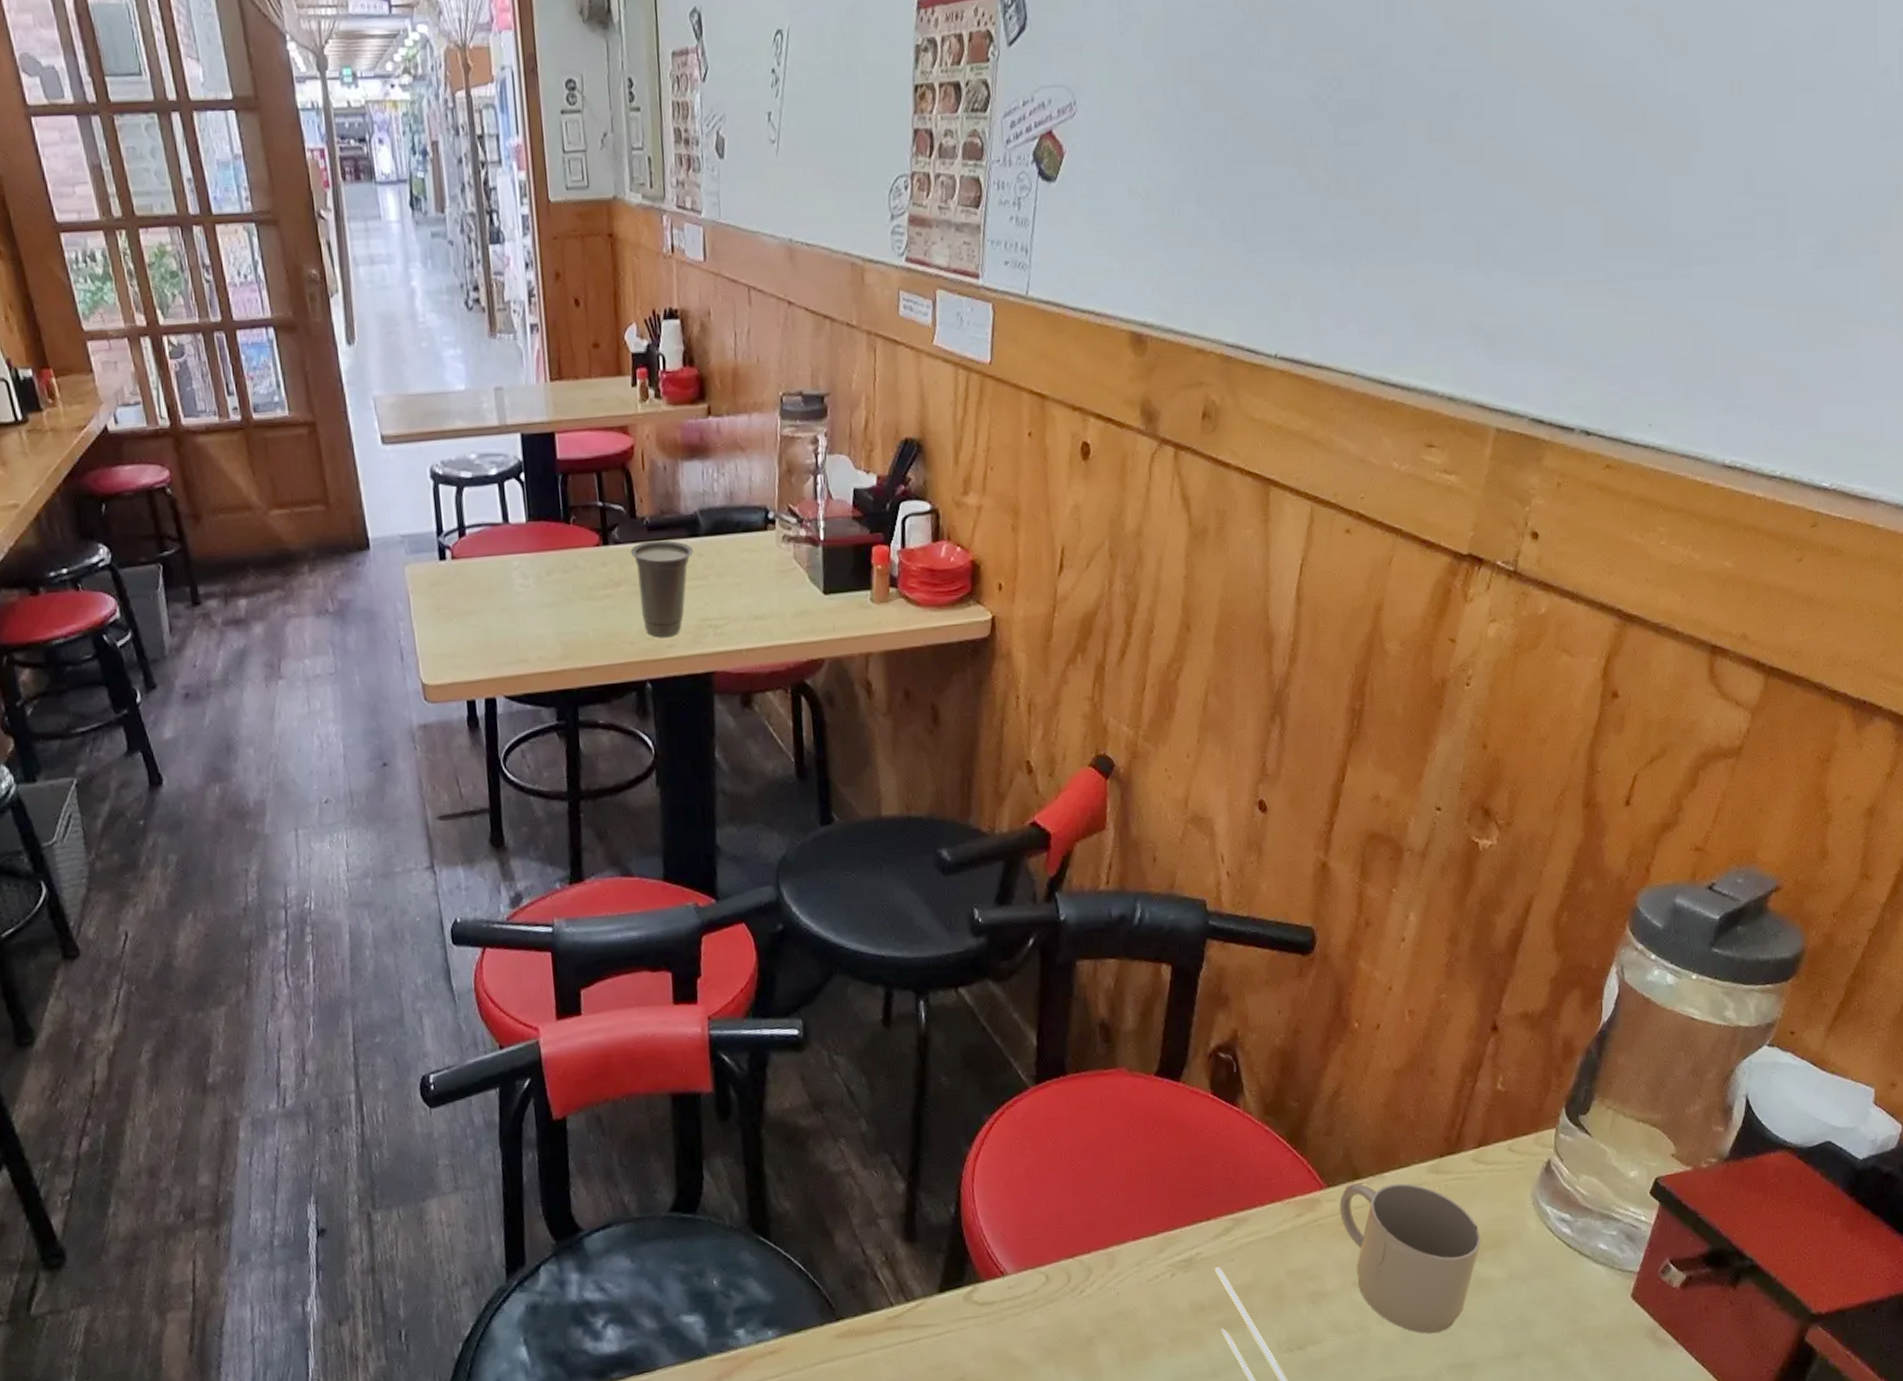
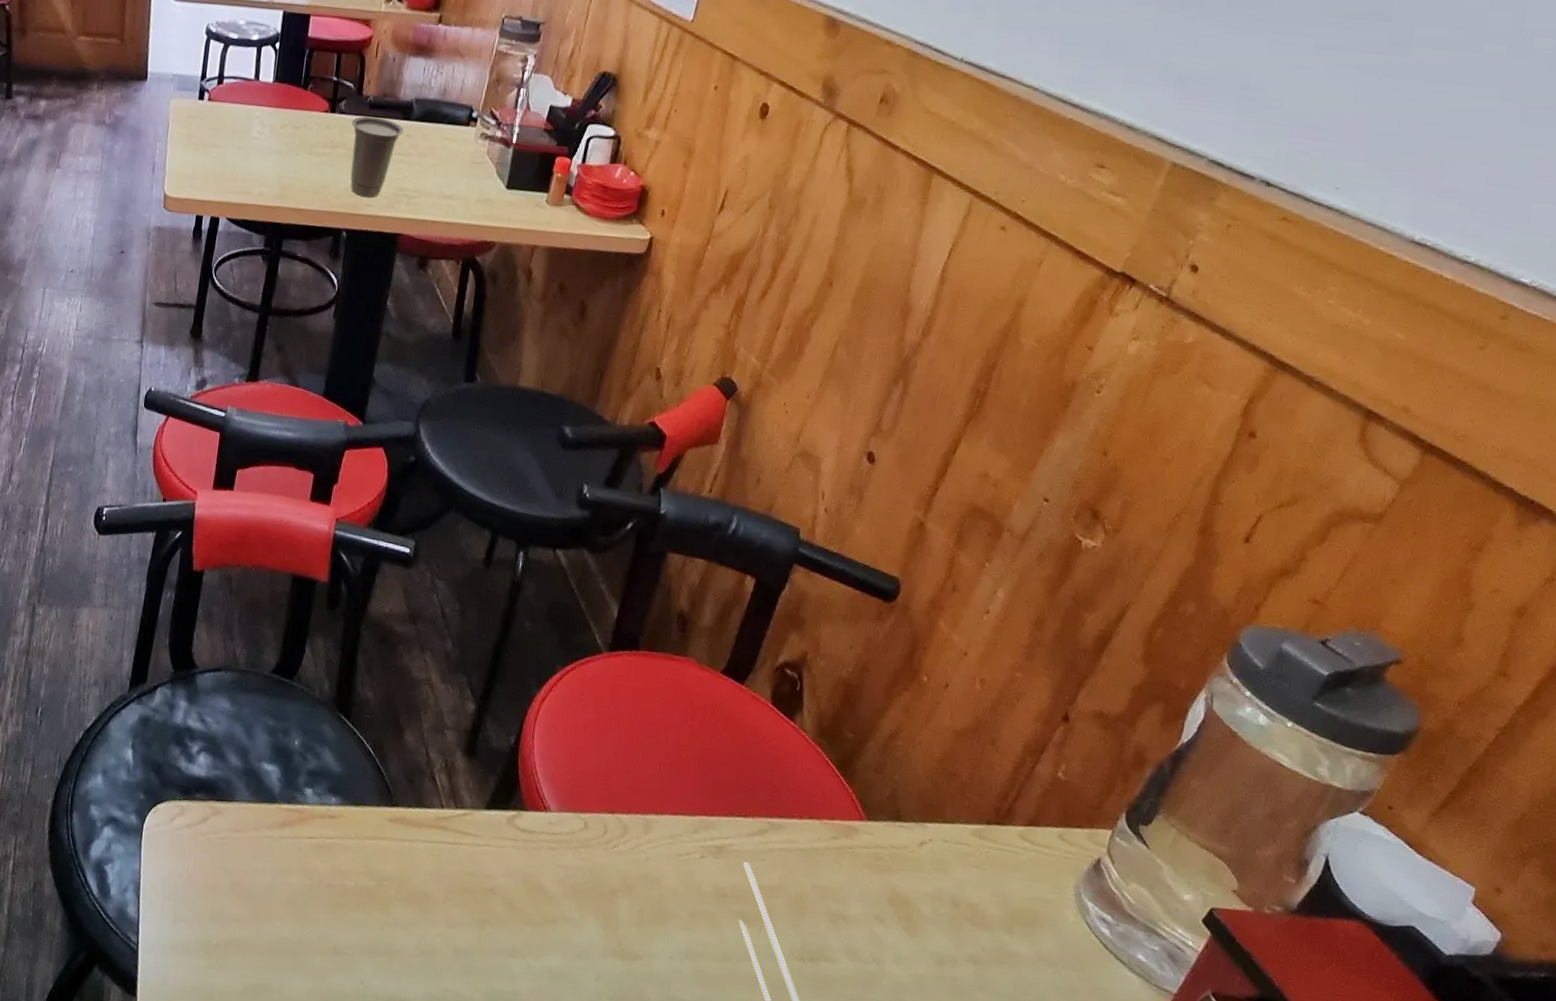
cup: present [1339,1183,1481,1334] -> none [875,824,1014,989]

